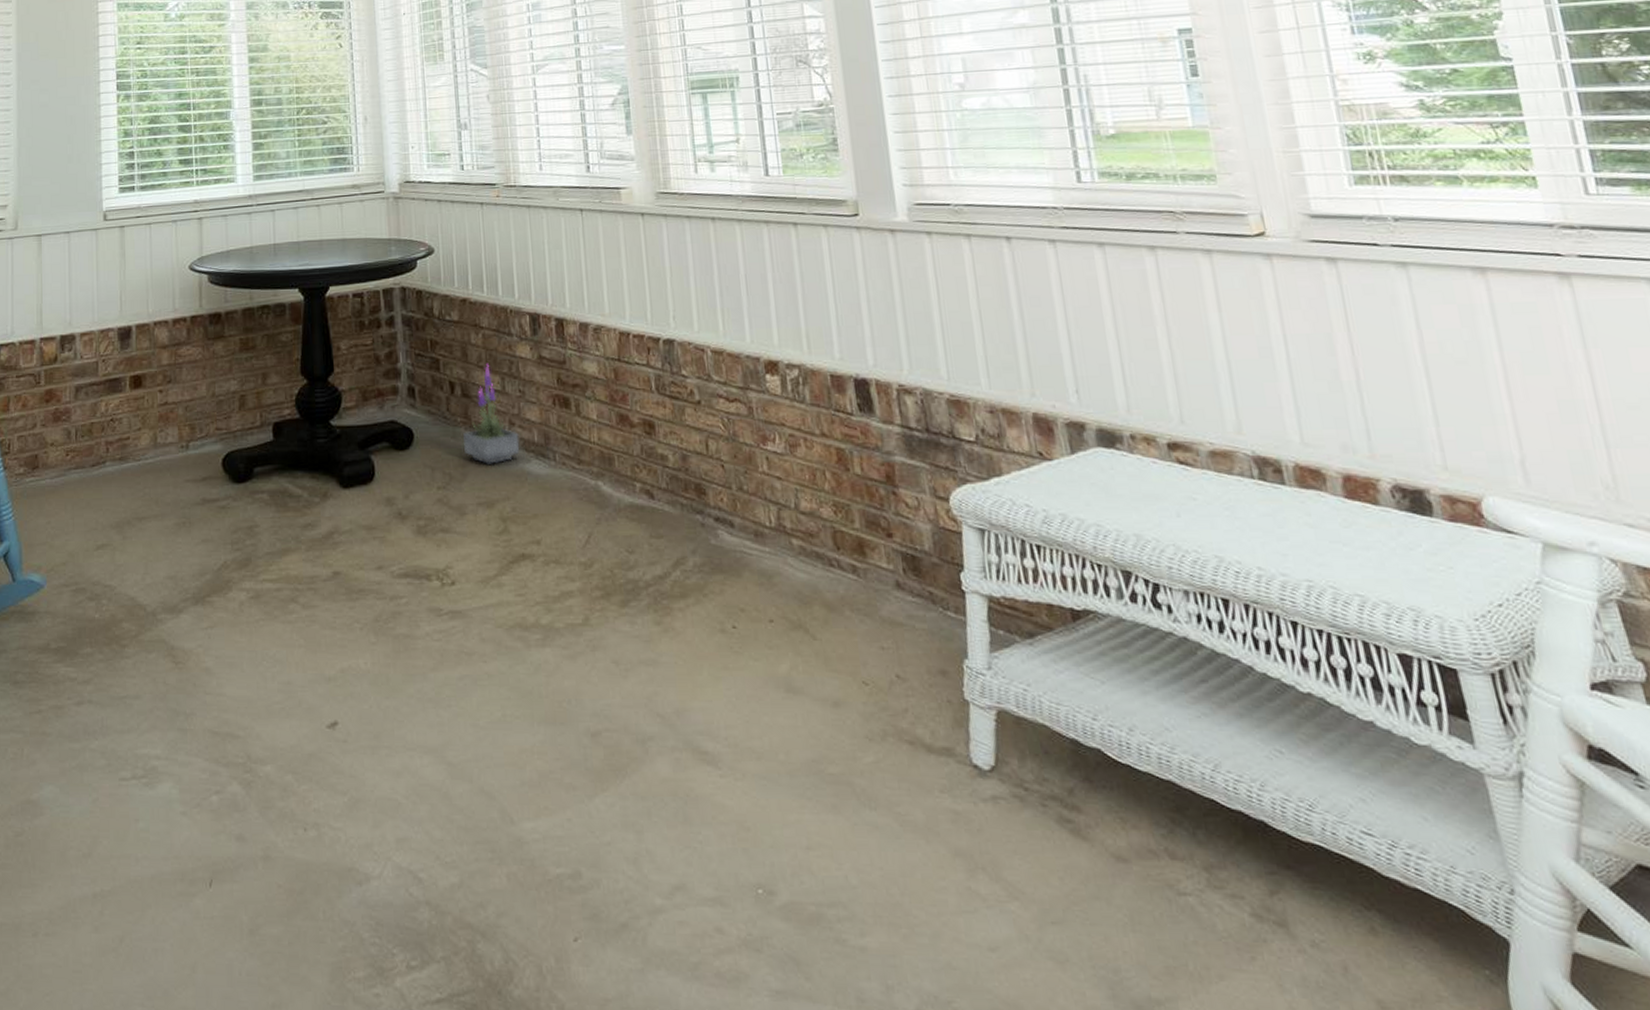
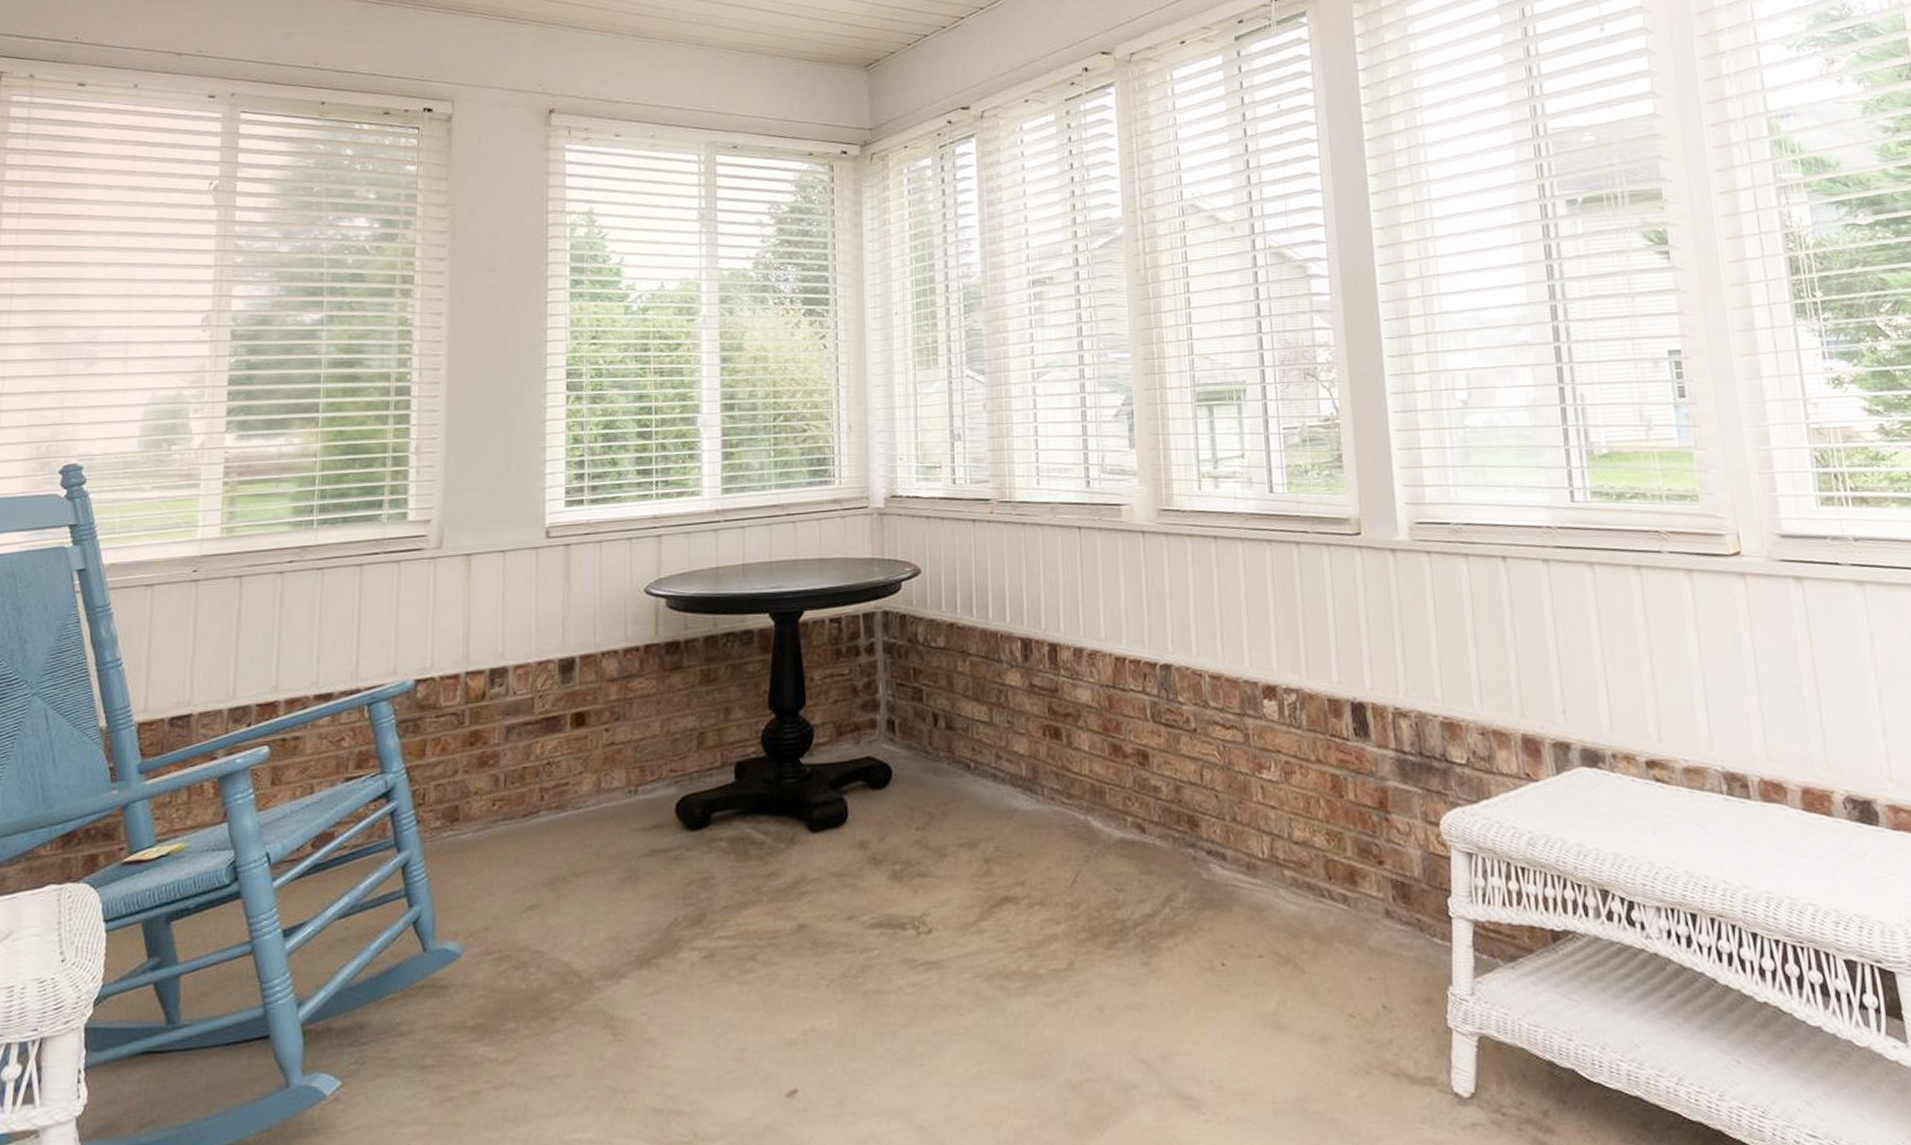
potted plant: present [463,364,520,464] -> none [946,693,1006,802]

